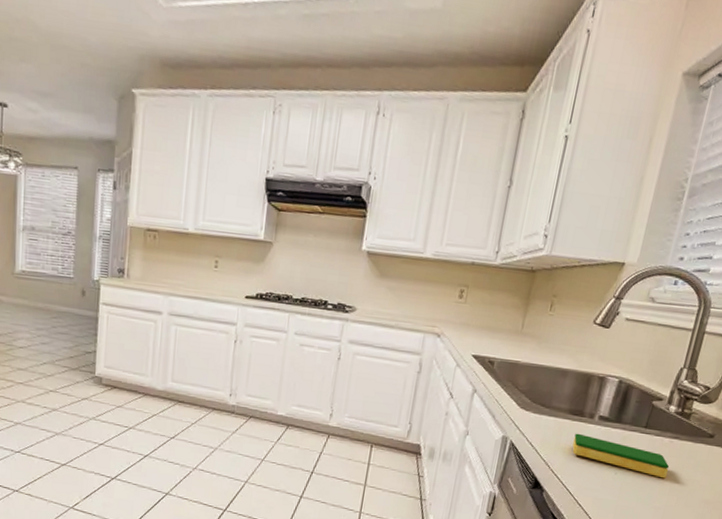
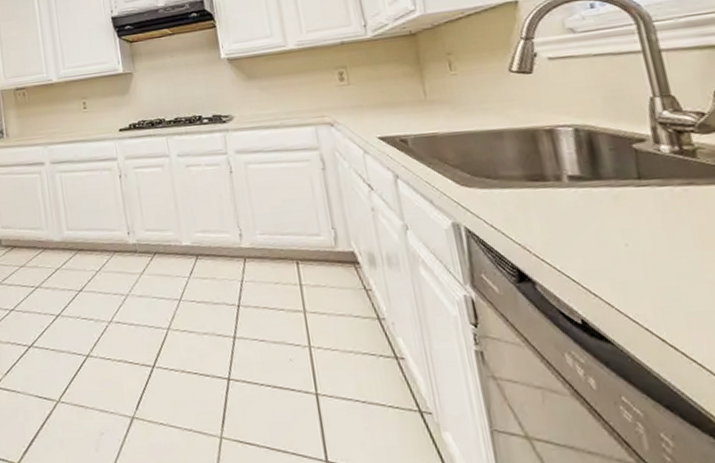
dish sponge: present [572,433,670,479] -> none [545,202,704,241]

